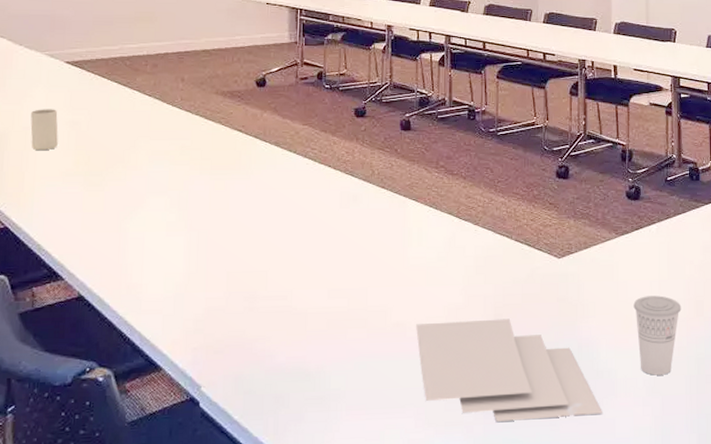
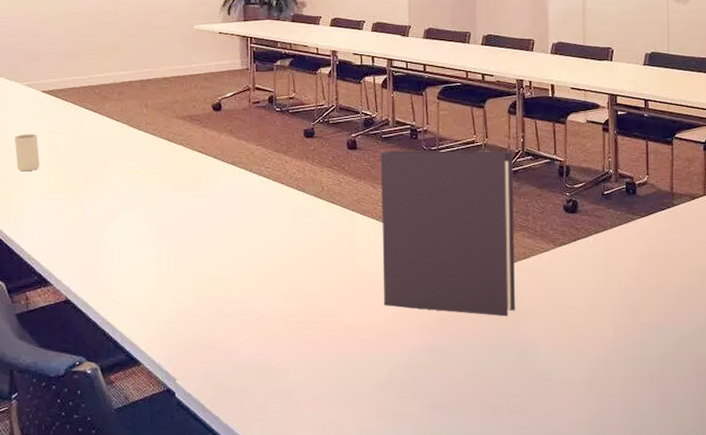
papers: present [416,318,602,422] -> none [367,322,542,415]
binder: none [435,131,575,312] -> present [380,150,515,317]
cup: present [633,295,682,376] -> none [571,302,618,376]

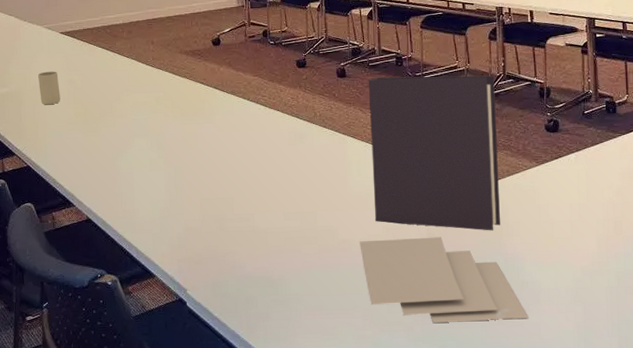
papers: none [367,322,542,415] -> present [360,237,529,323]

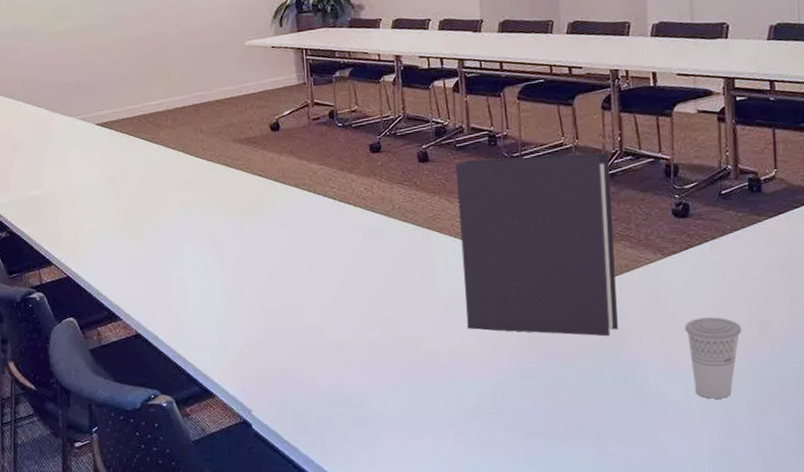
cup: present [38,71,60,104] -> none [74,168,100,207]
papers: present [360,237,529,323] -> none [449,344,653,443]
cup: none [555,217,601,286] -> present [685,317,742,399]

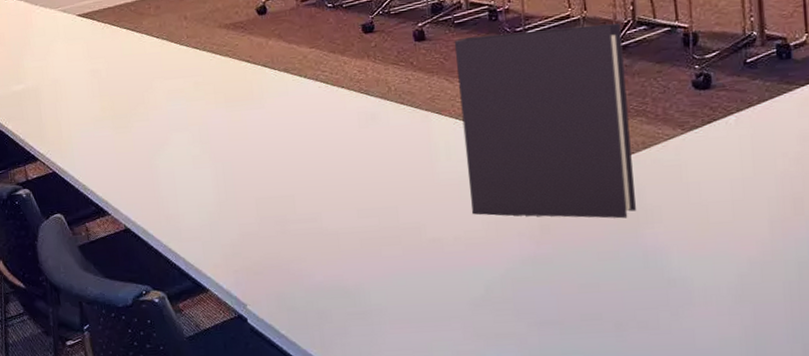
cup: present [685,317,742,399] -> none [709,195,774,283]

